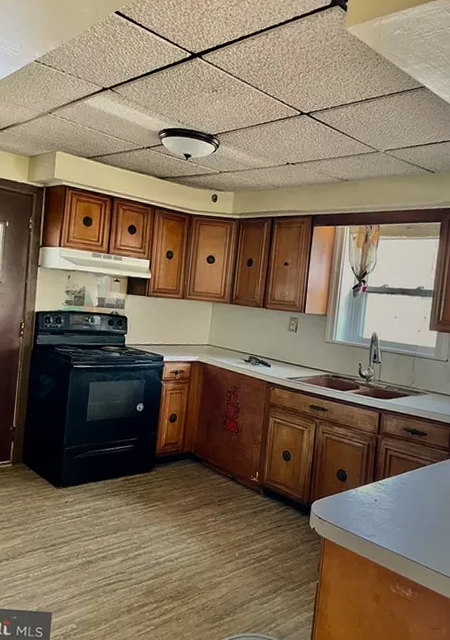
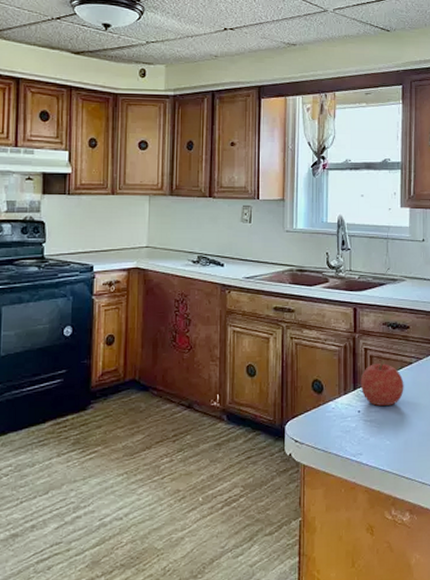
fruit: none [379,460,418,499] -> present [360,361,404,406]

